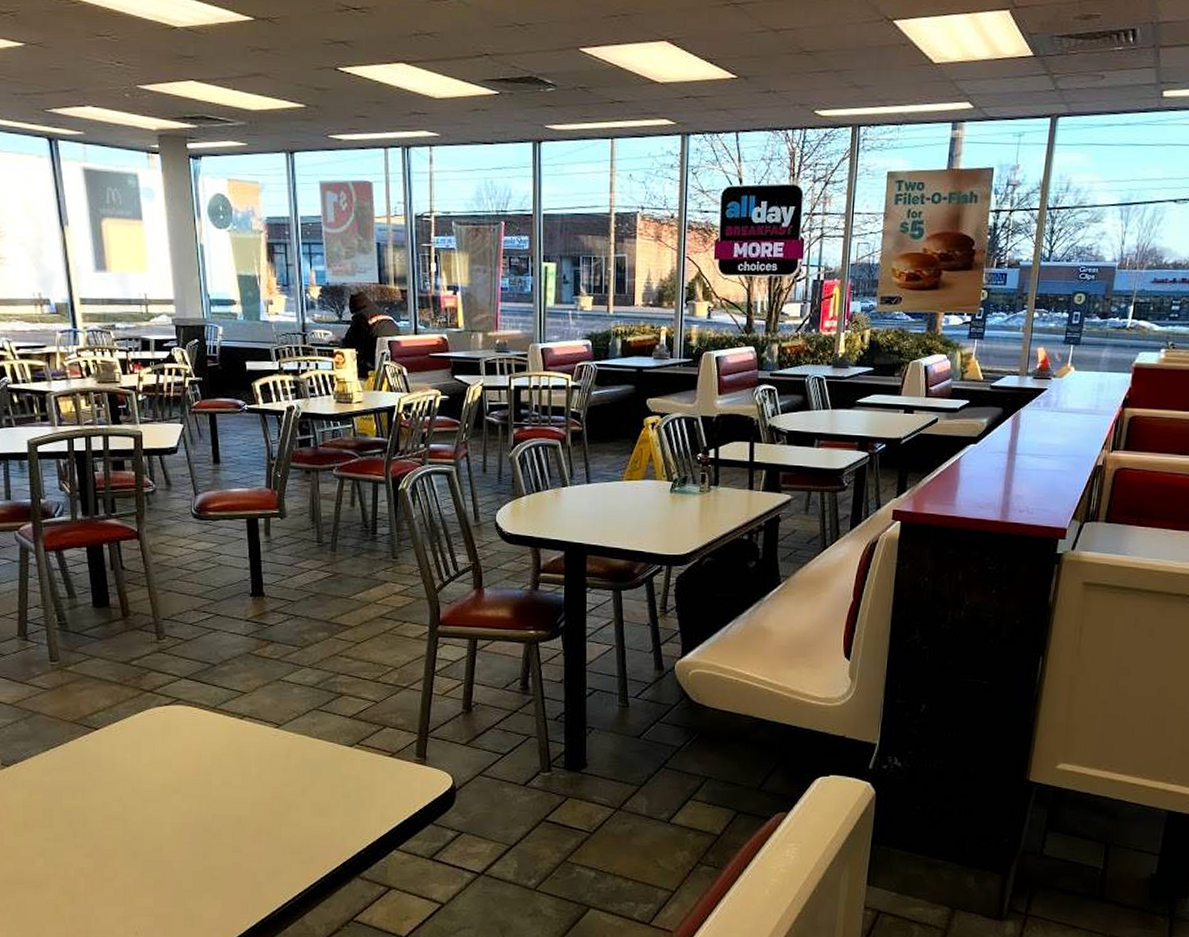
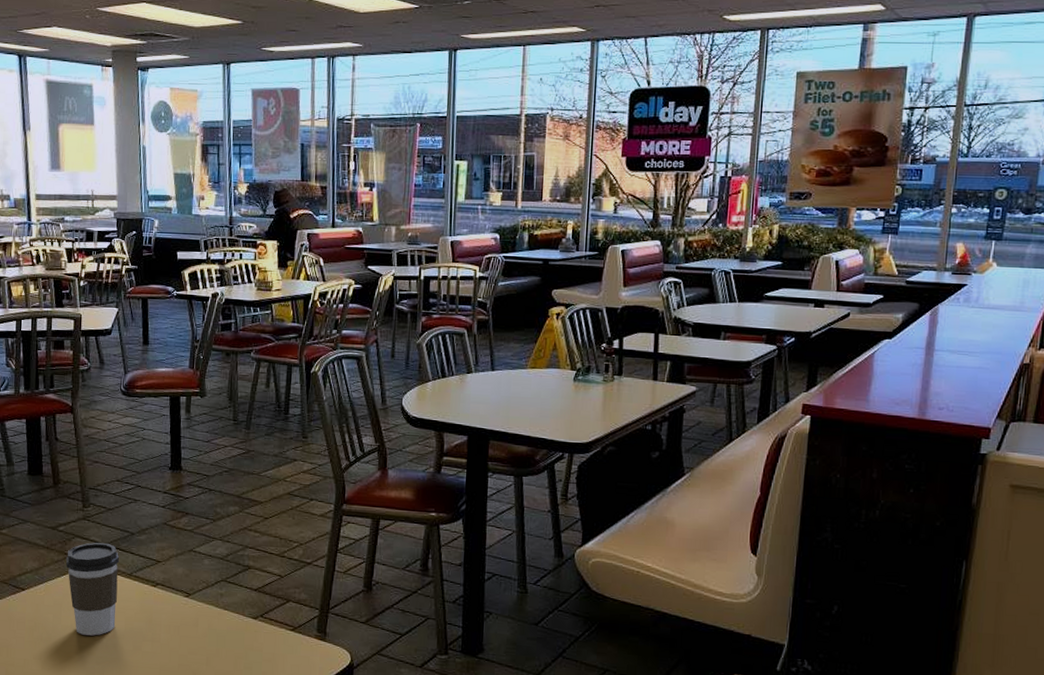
coffee cup: none [141,675,202,773] -> present [65,542,120,636]

